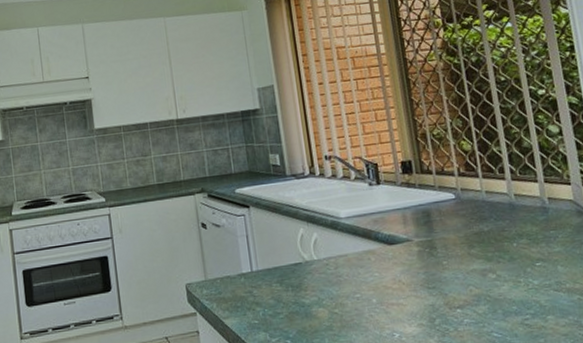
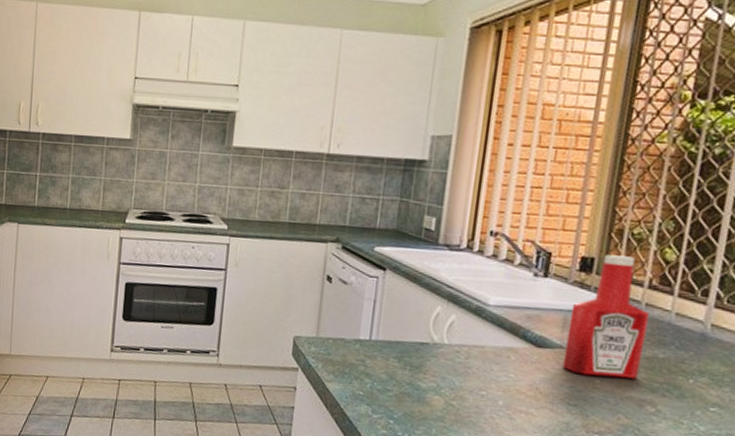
ketchup bottle: none [406,153,474,260] -> present [562,254,650,379]

